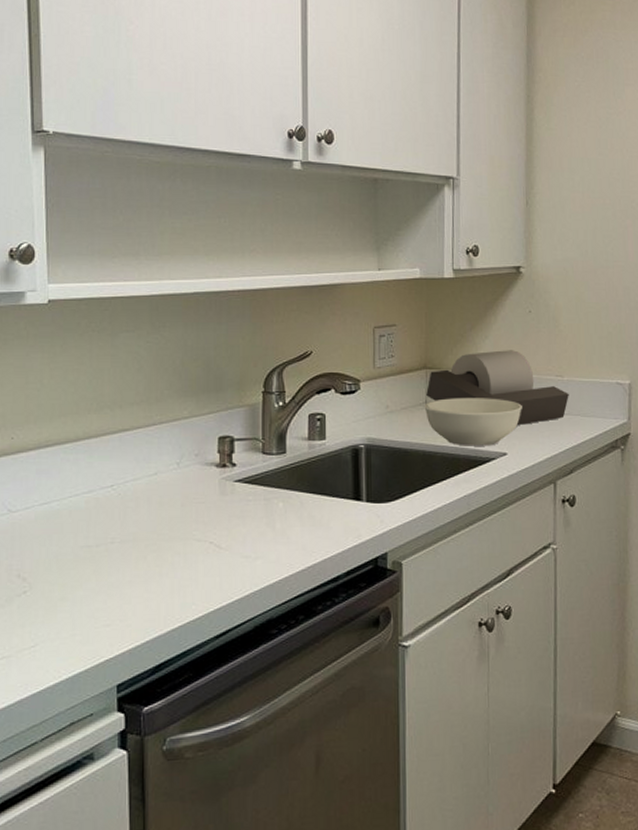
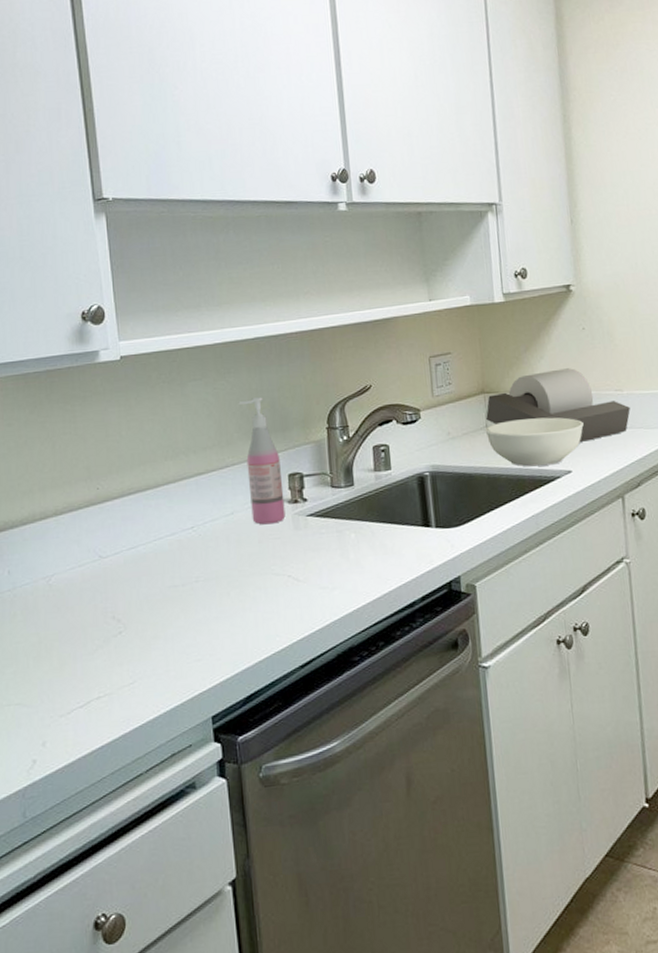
soap dispenser: none [171,355,212,488] -> present [238,397,286,525]

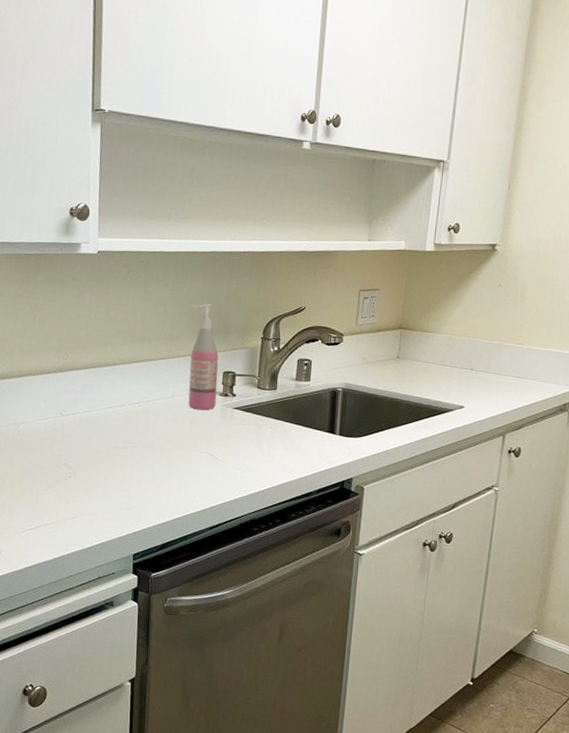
bowl: present [485,417,584,467] -> none [396,355,483,399]
paper towel holder: present [486,368,630,442] -> none [399,317,527,384]

